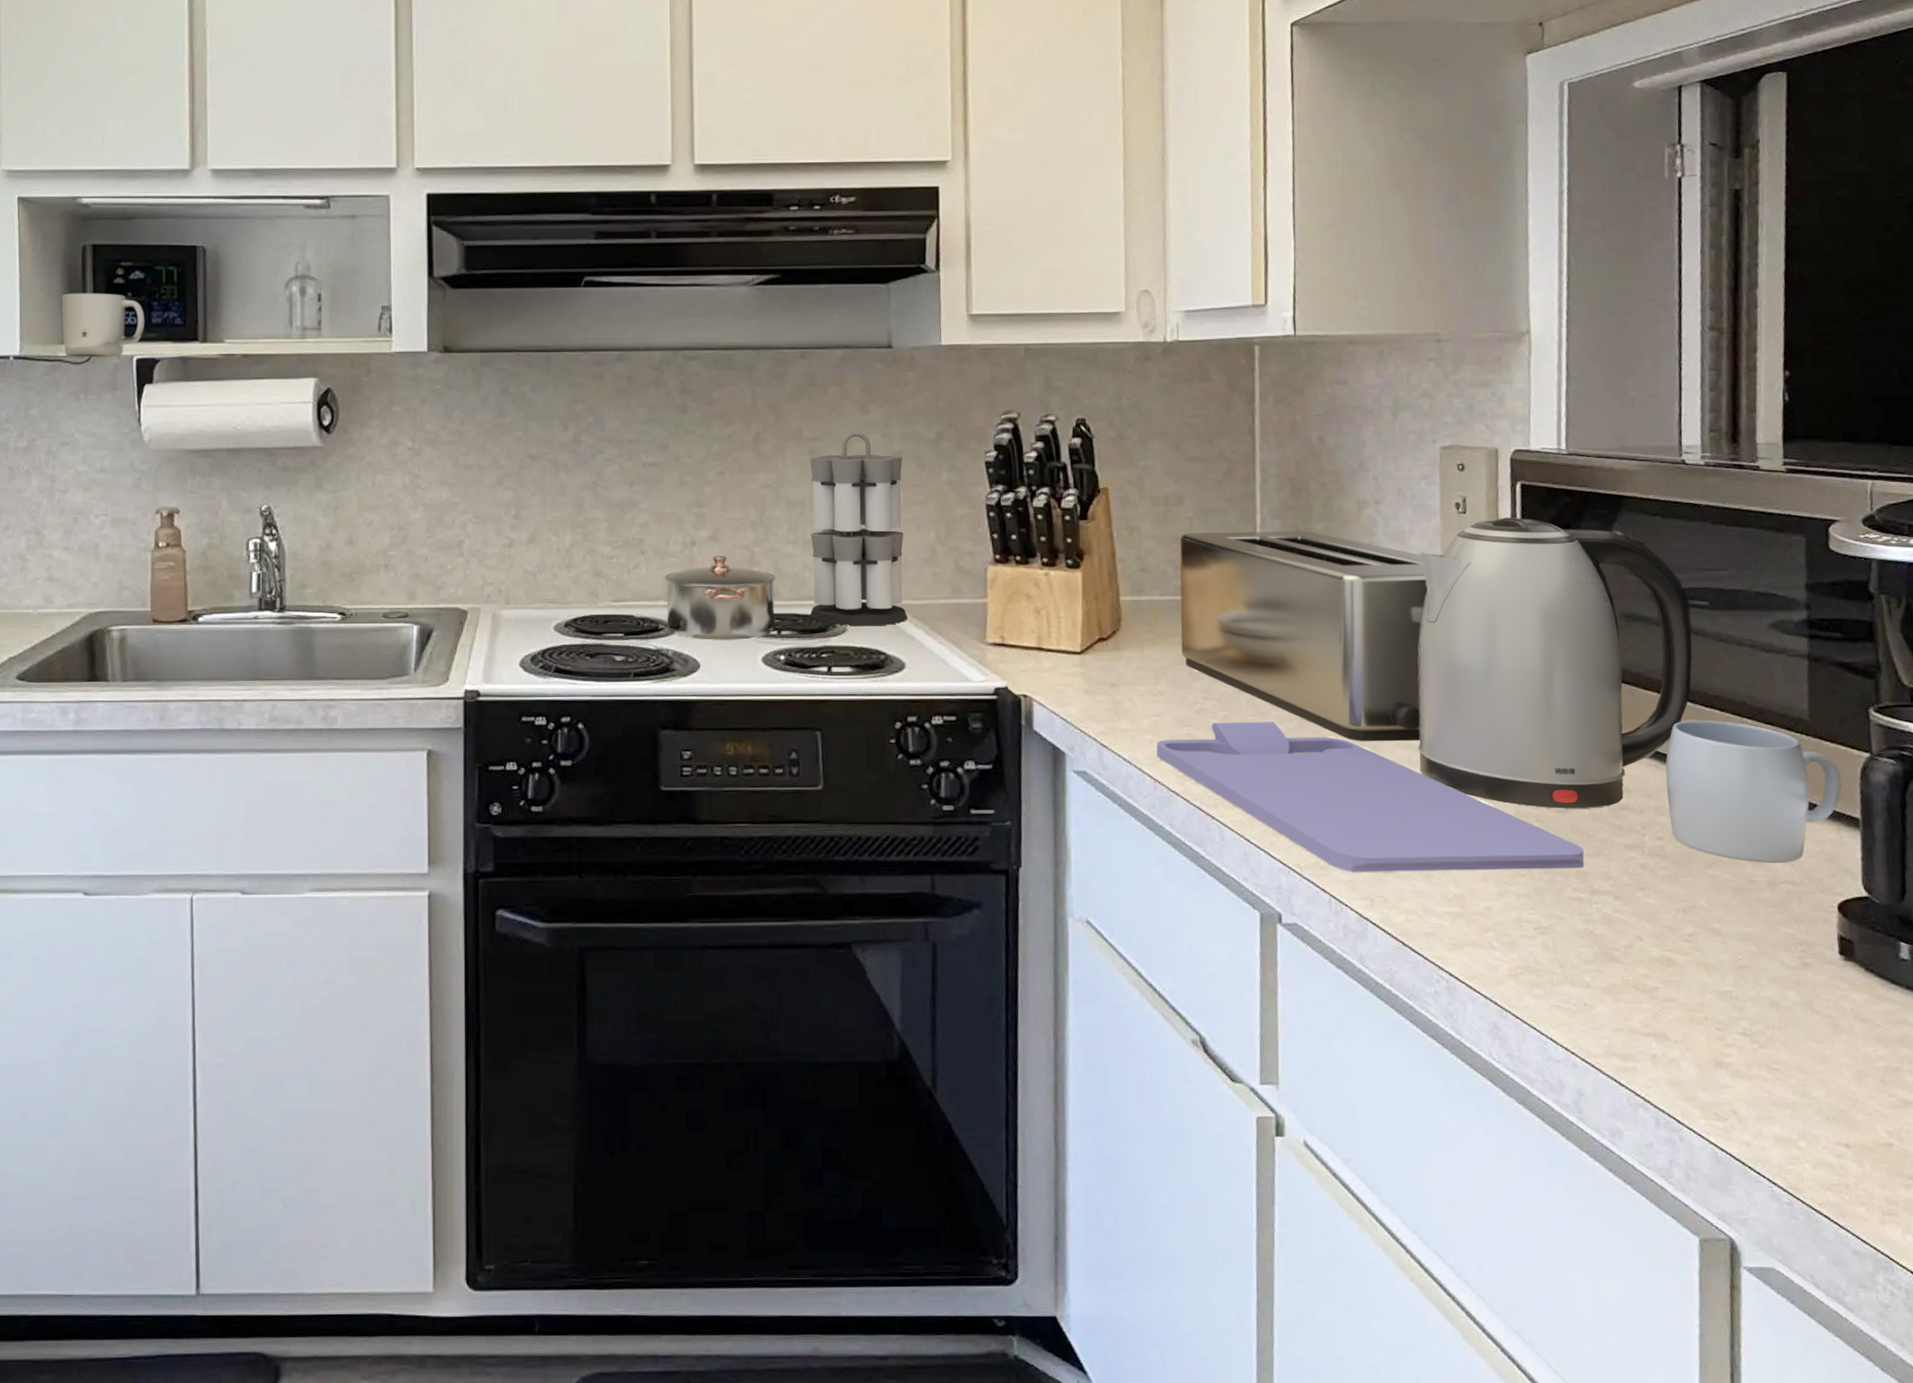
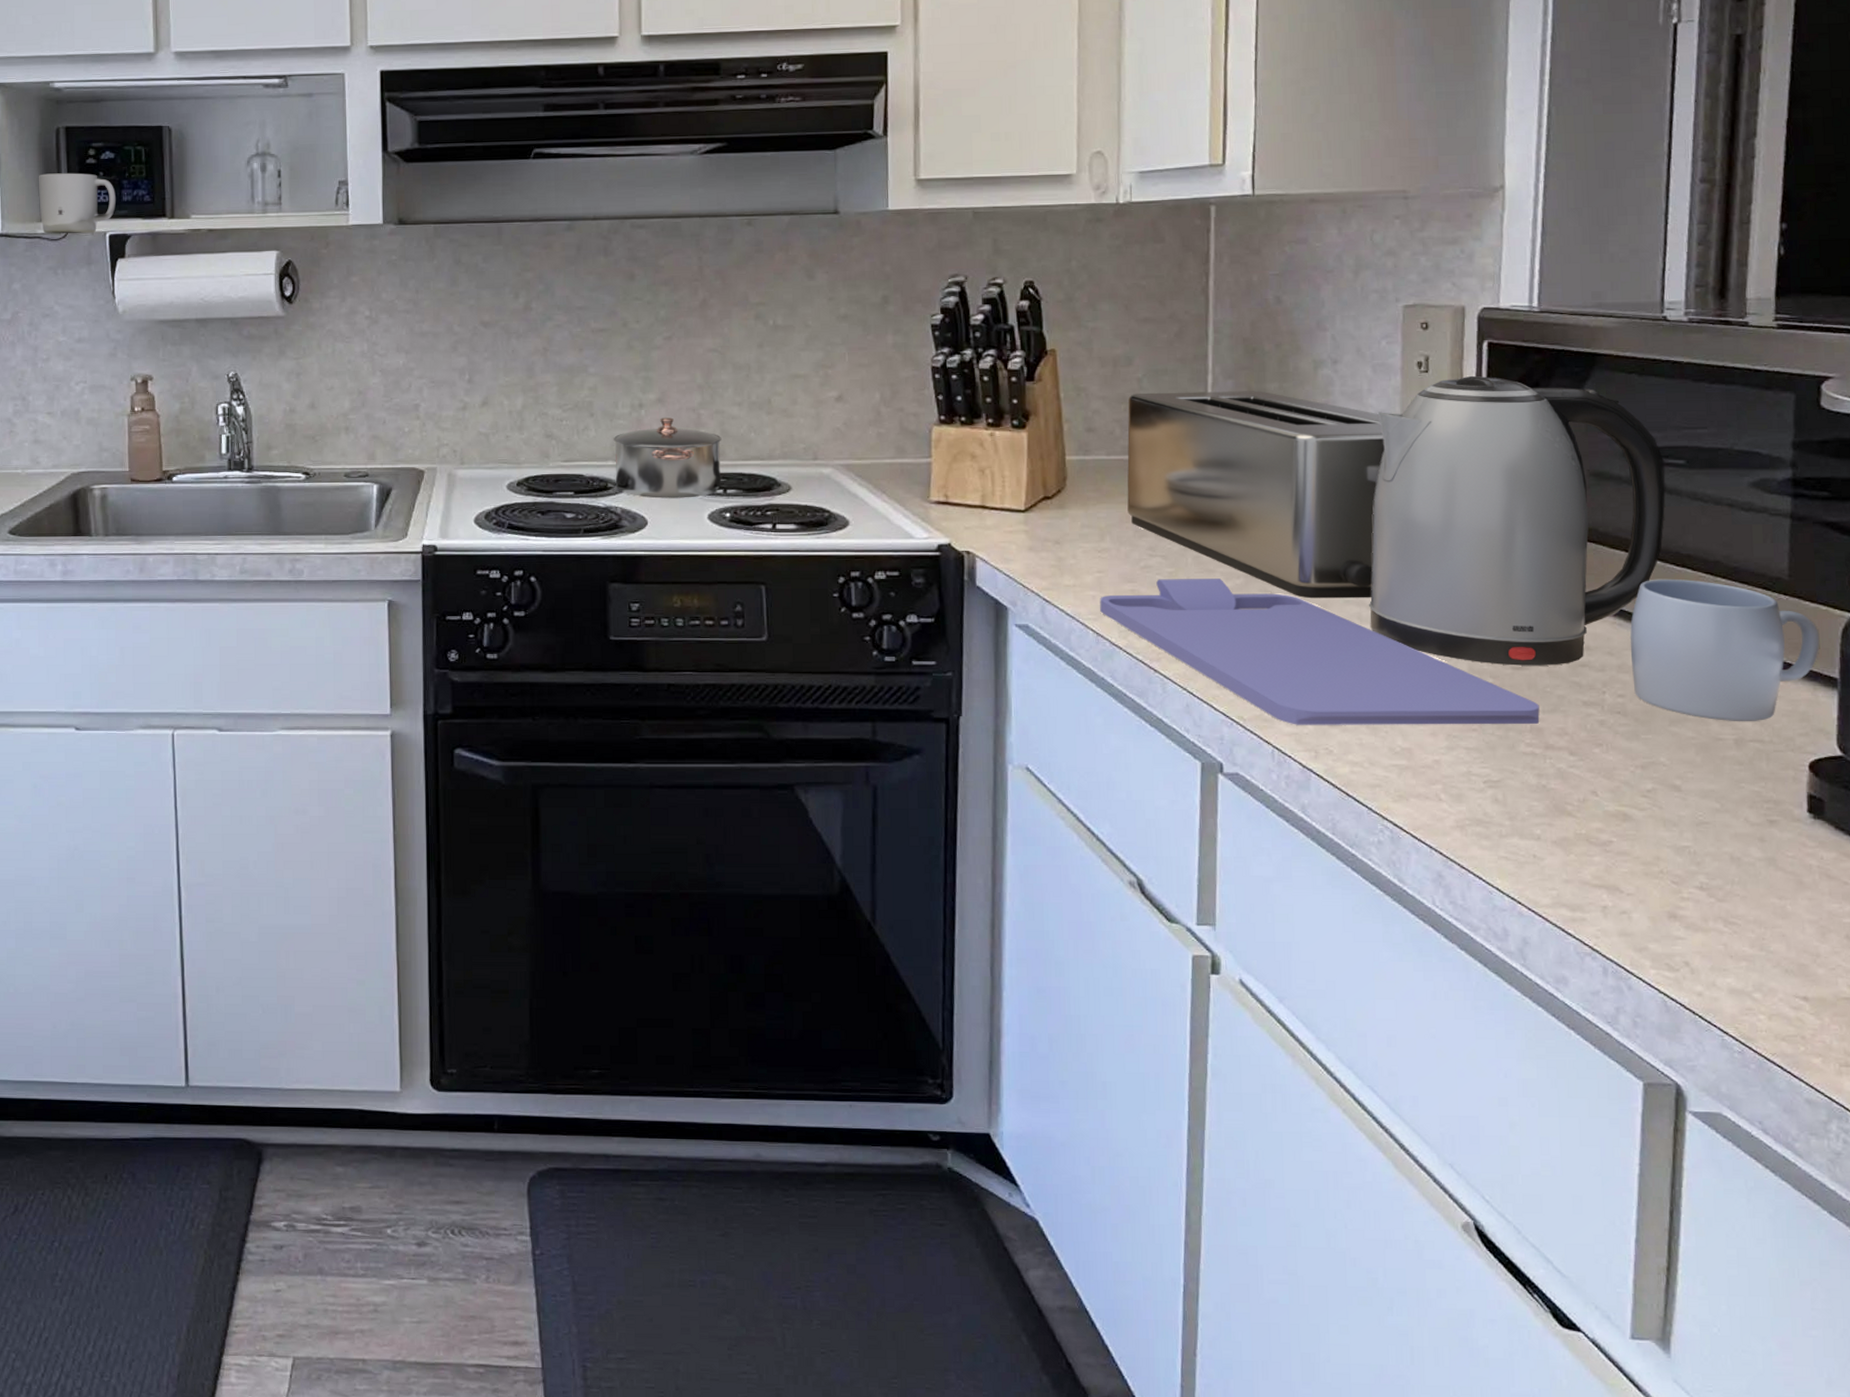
spice rack: present [809,431,907,627] -> none [755,296,851,485]

